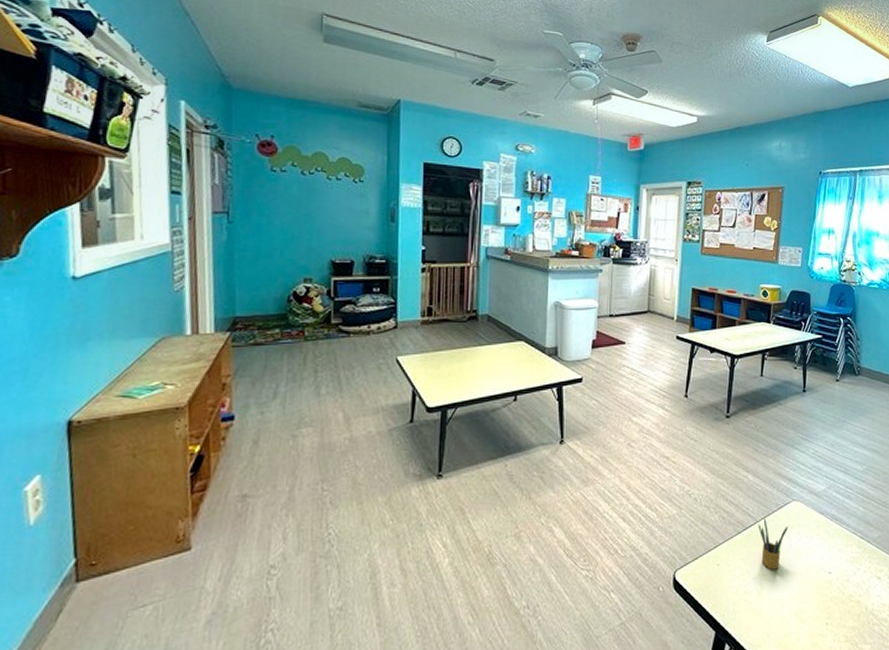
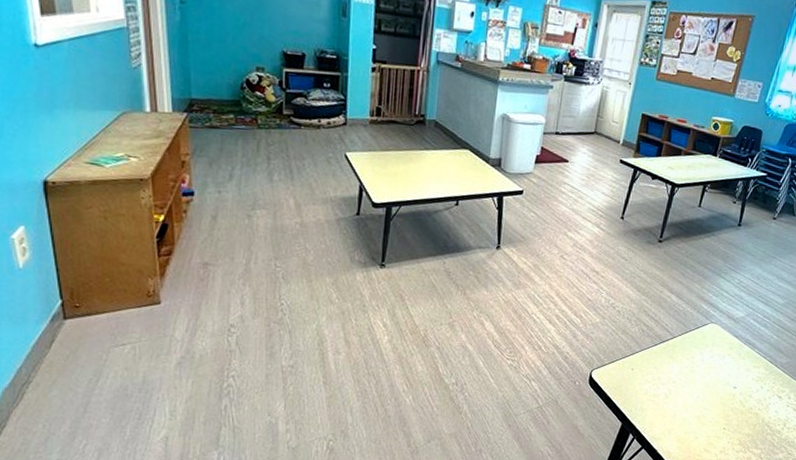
pencil box: present [758,518,789,570] -> none [673,335,703,379]

